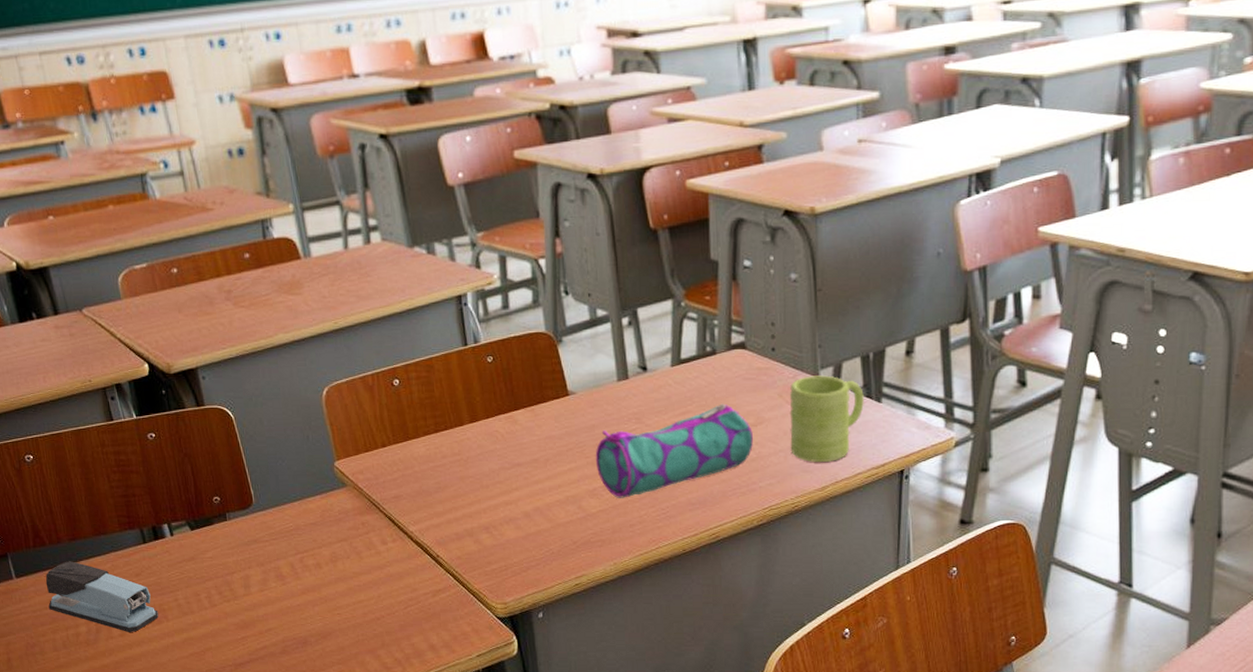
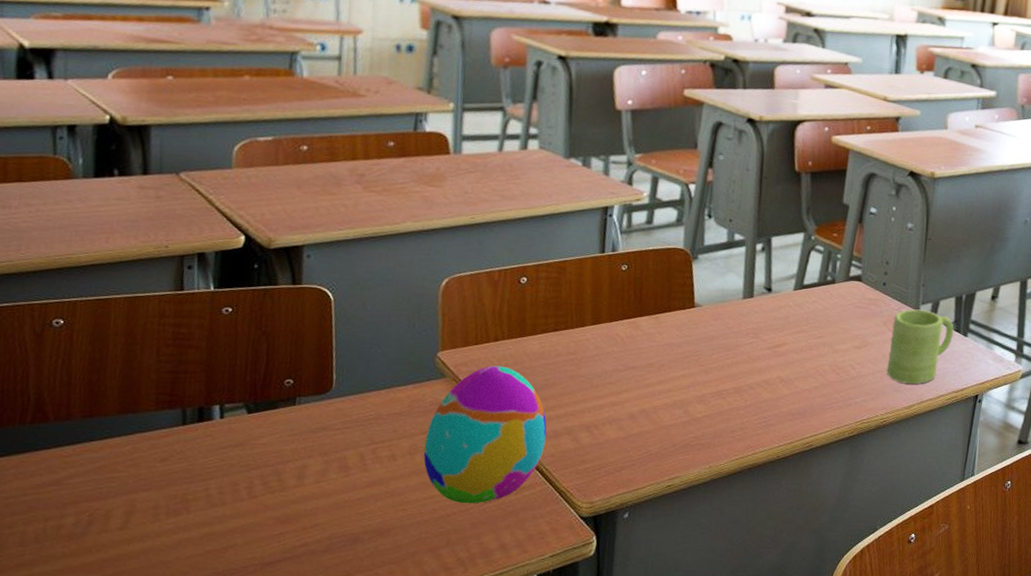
stapler: present [45,561,158,632] -> none [28,441,178,525]
decorative egg: none [341,471,451,606] -> present [423,365,547,503]
pencil case: present [595,403,754,498] -> none [708,326,857,406]

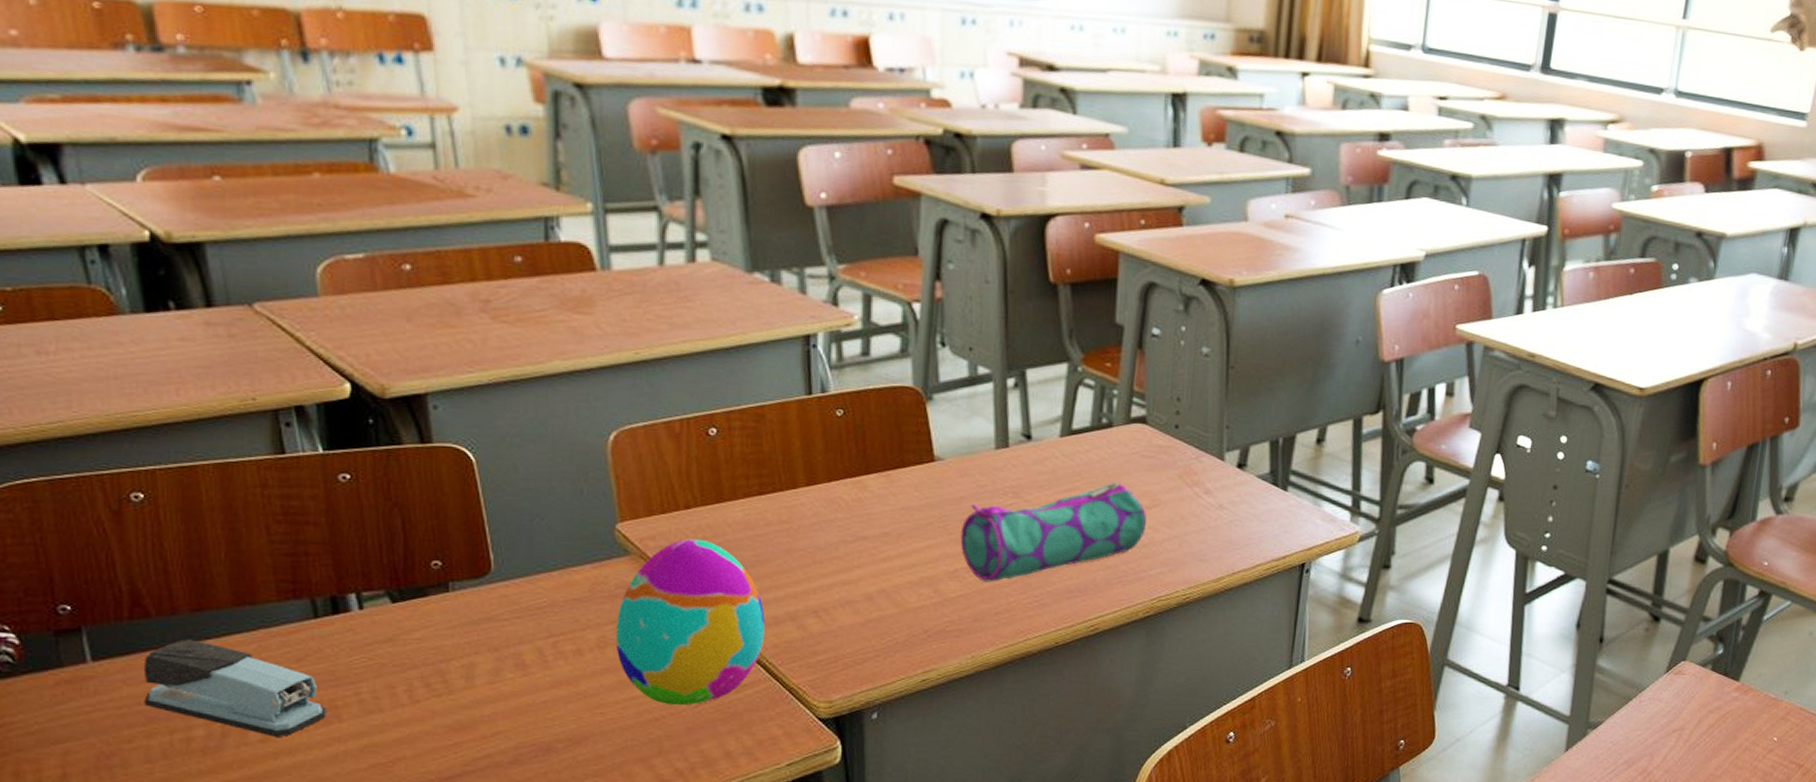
stapler: none [28,441,178,525] -> present [143,639,326,737]
pencil case: none [708,326,857,406] -> present [960,481,1147,582]
mug: present [887,309,954,384] -> none [1186,458,1270,552]

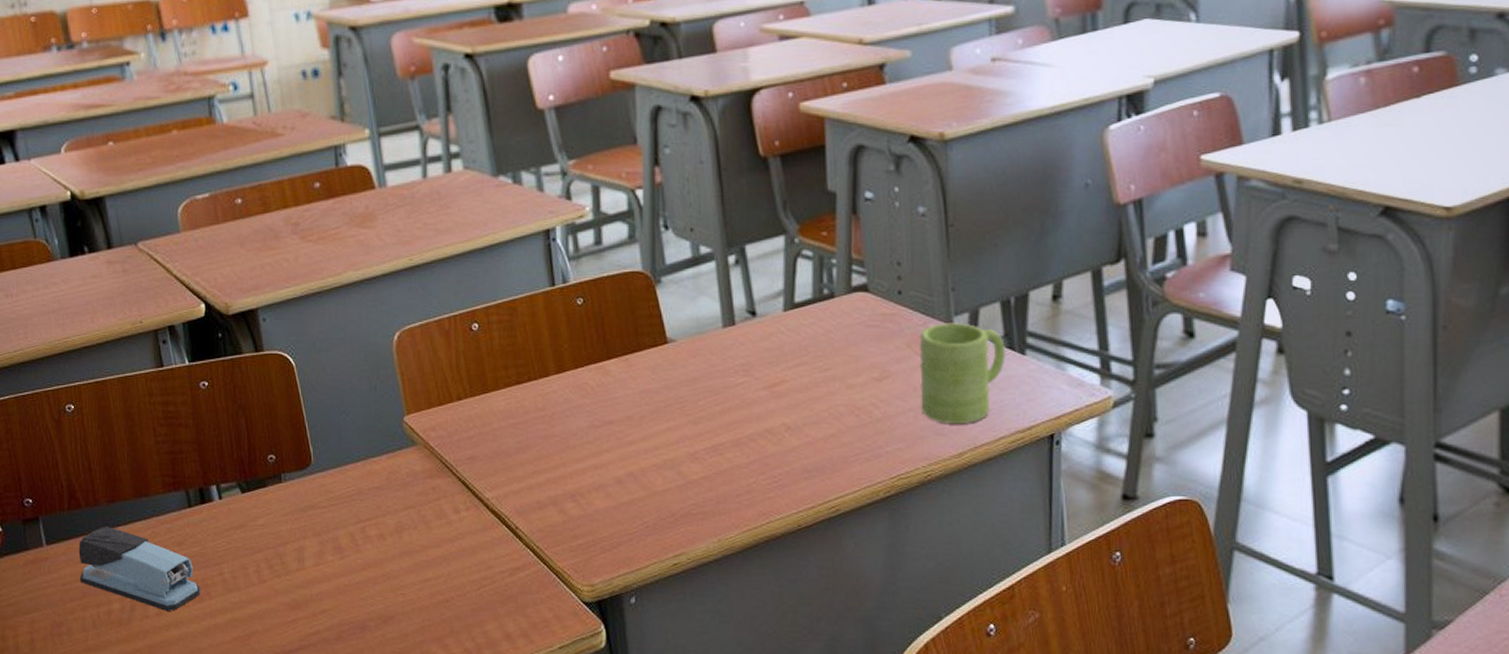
decorative egg: present [615,539,765,704] -> none [409,428,531,587]
pencil case: present [960,481,1147,582] -> none [697,354,879,463]
mug: none [1186,458,1270,552] -> present [919,323,1006,425]

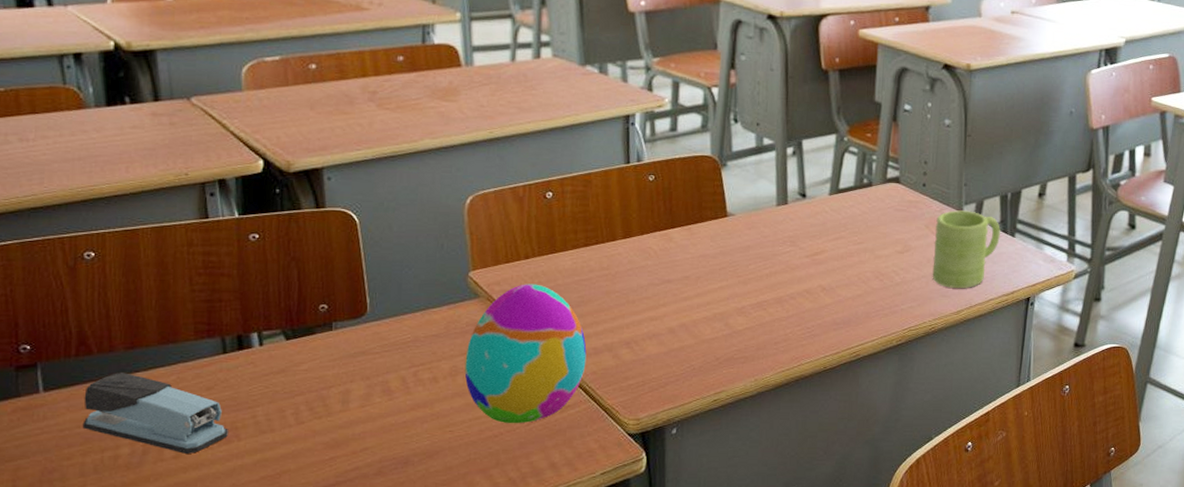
decorative egg: none [409,428,531,587] -> present [464,284,587,423]

